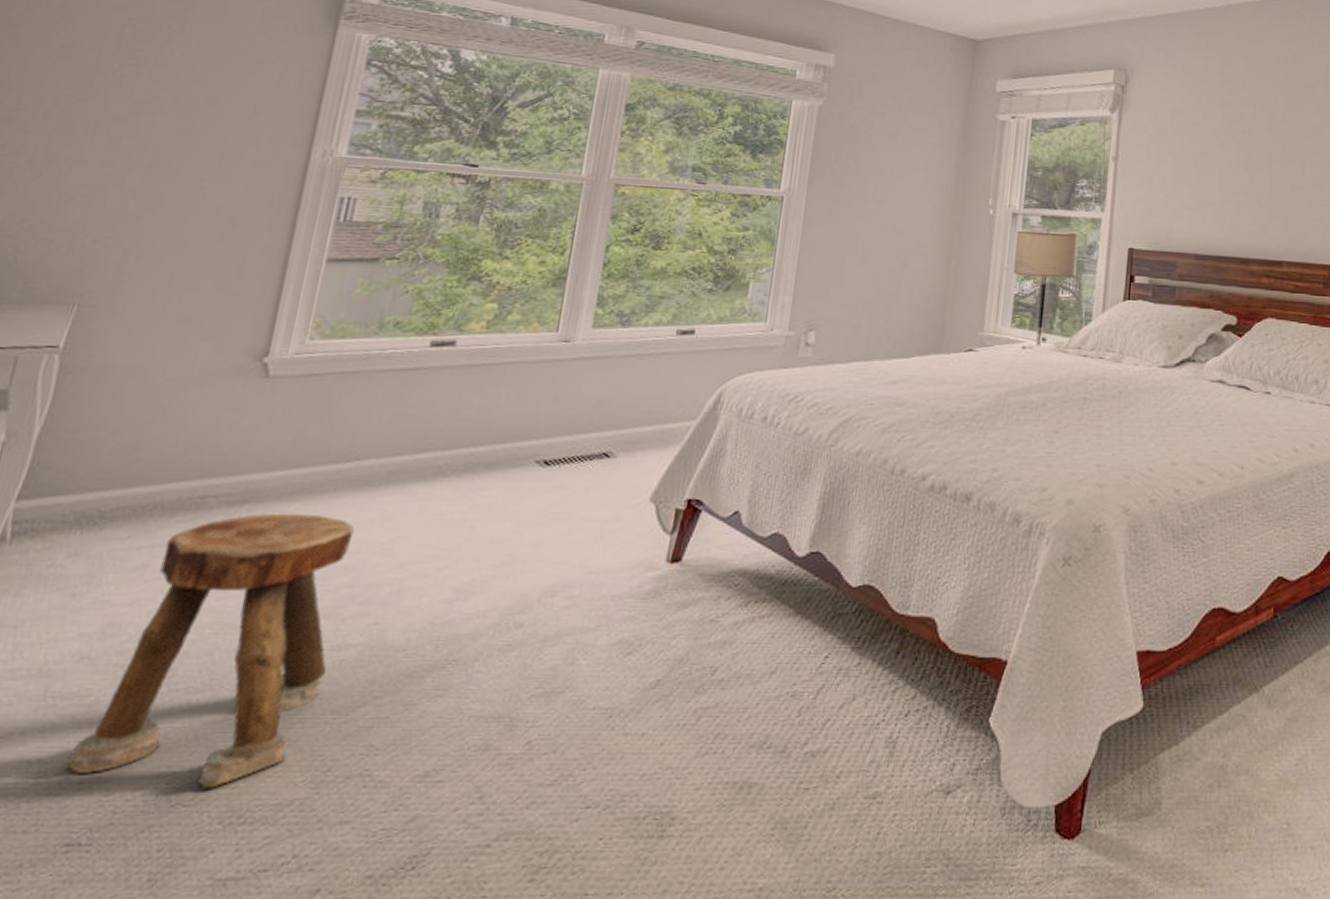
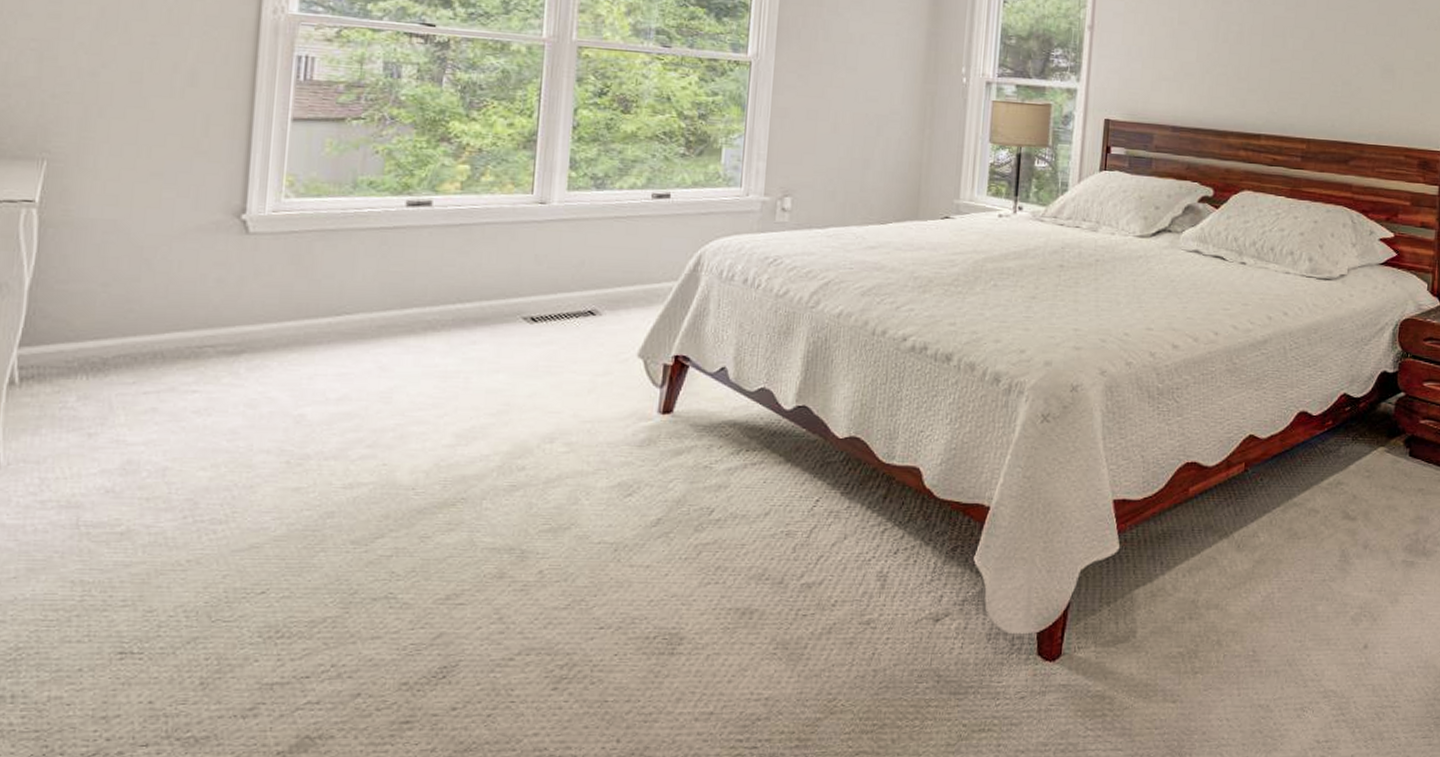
stool: present [66,512,355,788] -> none [109,362,353,607]

